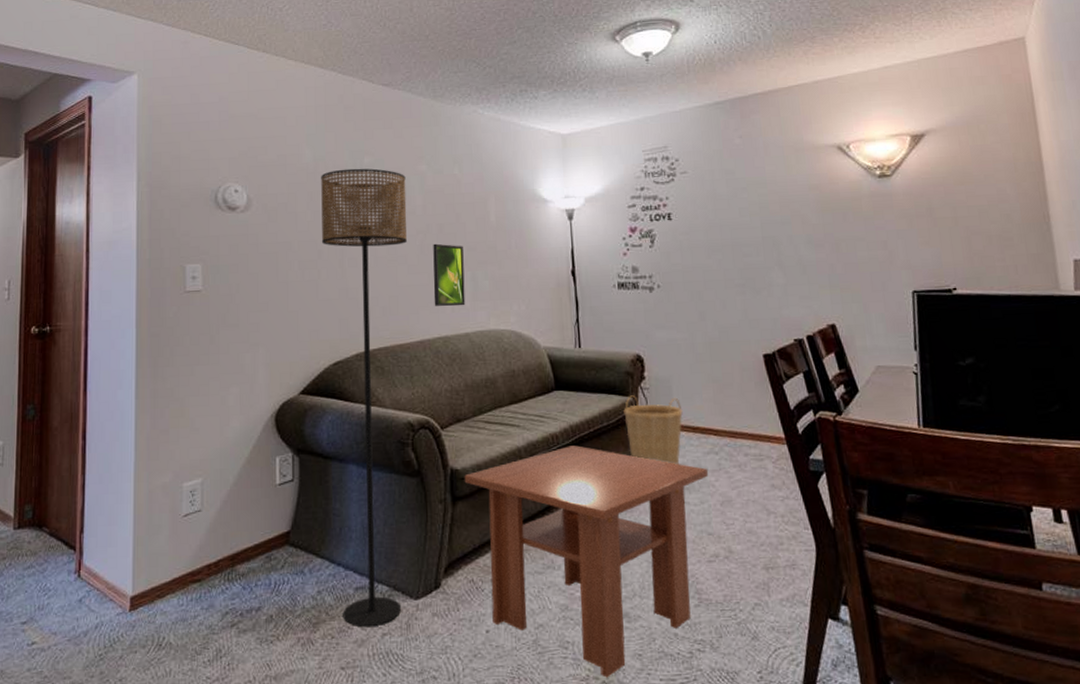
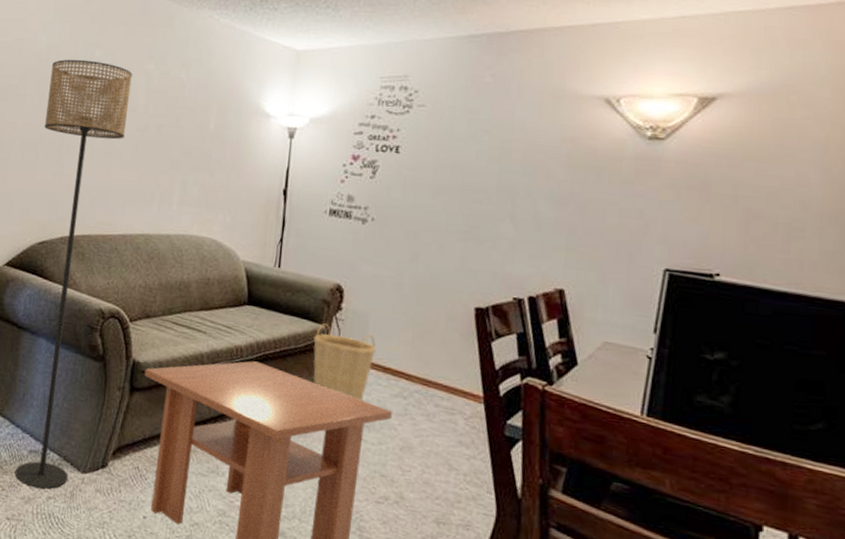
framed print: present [433,243,466,307] -> none [141,143,178,208]

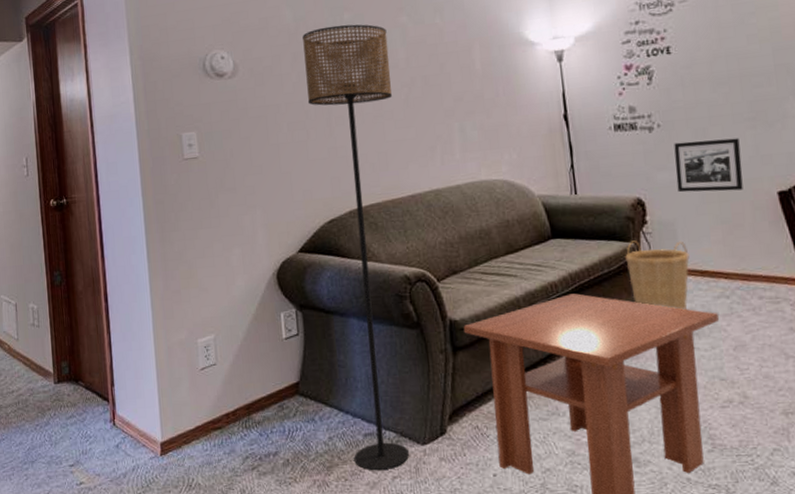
picture frame: none [378,239,448,298] -> present [674,138,743,193]

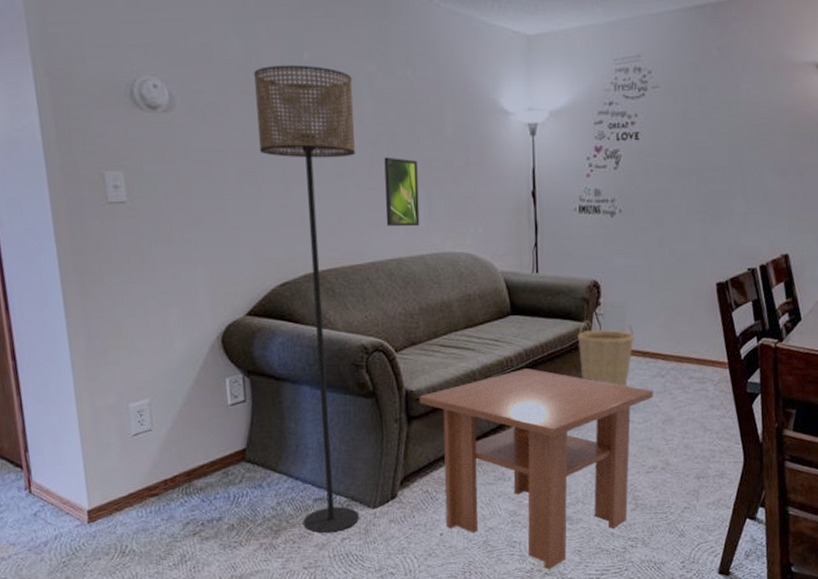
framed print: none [418,96,455,160] -> present [384,157,420,227]
picture frame: present [674,138,743,193] -> none [631,229,690,279]

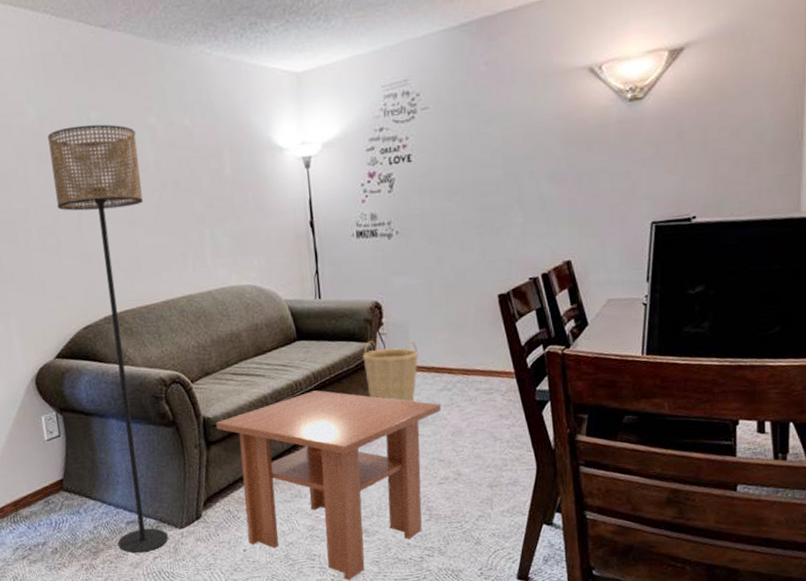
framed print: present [384,157,420,227] -> none [169,201,206,266]

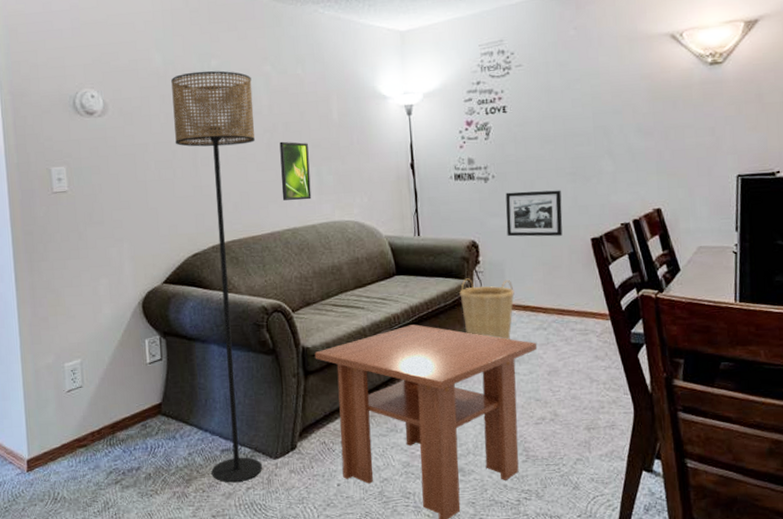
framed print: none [169,201,206,266] -> present [279,141,312,201]
picture frame: none [410,244,469,296] -> present [505,190,563,237]

